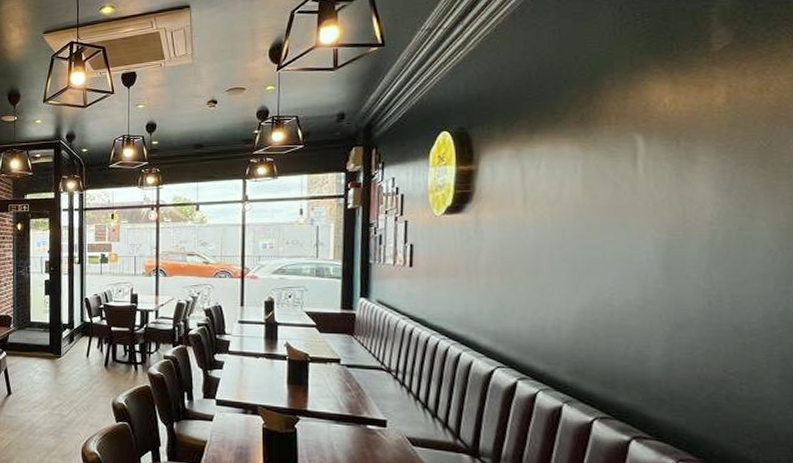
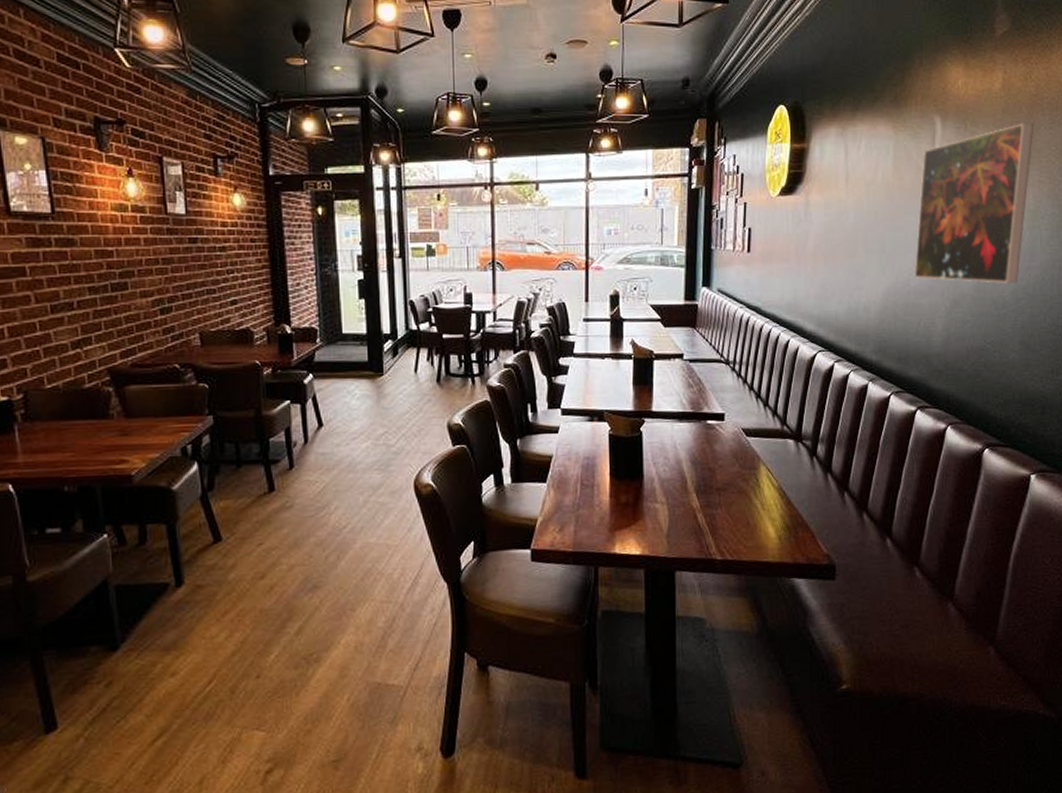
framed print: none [617,136,779,310] -> present [914,123,1035,284]

